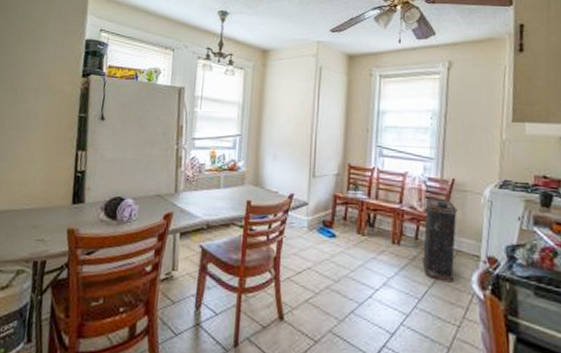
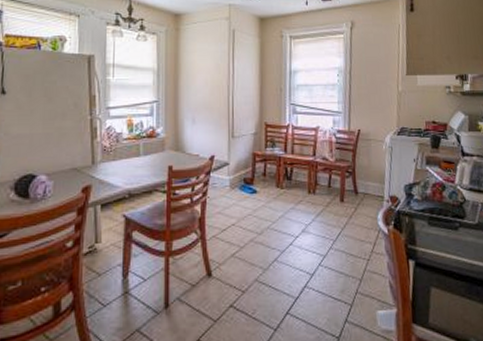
oil can: present [422,197,457,283] -> none [335,148,364,223]

